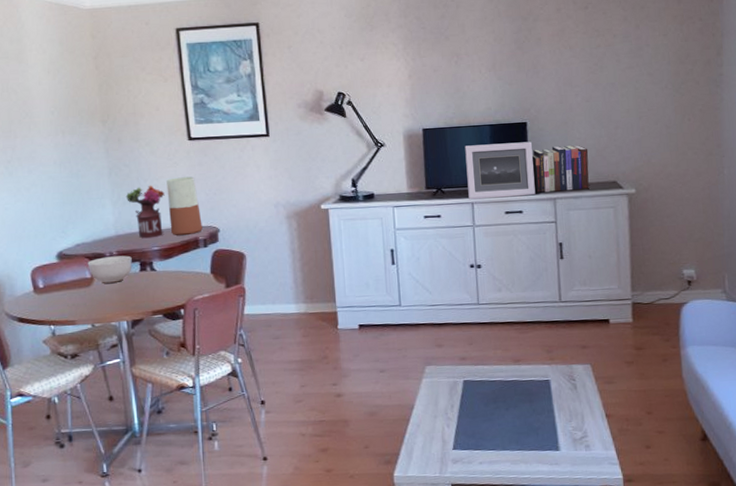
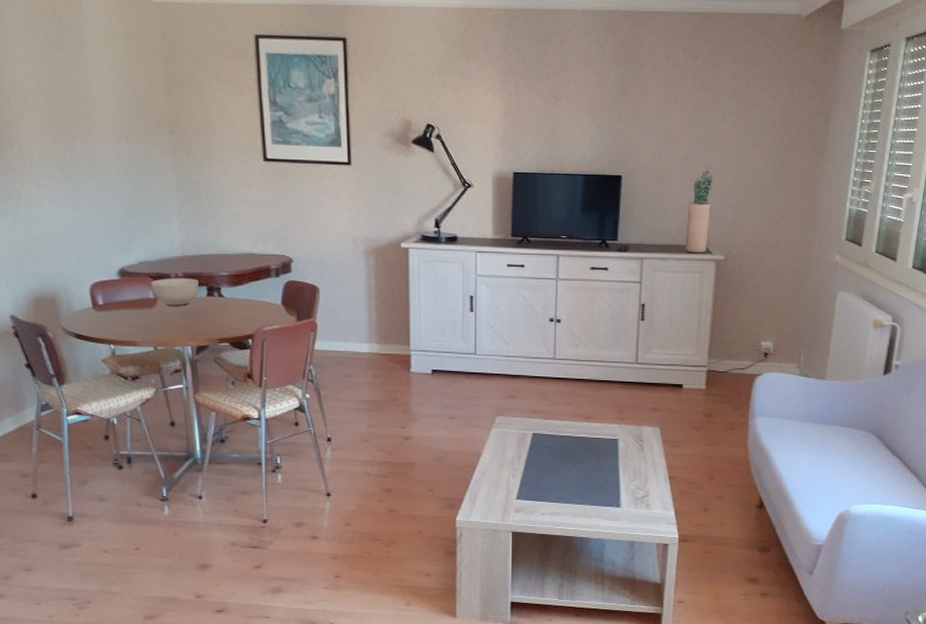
flower arrangement: present [125,185,165,239] -> none [194,206,236,262]
vase: present [166,176,203,236] -> none [238,200,275,262]
picture frame: present [465,141,536,200] -> none [554,194,624,253]
books: present [531,145,589,193] -> none [622,204,682,252]
vase: none [594,107,618,190] -> present [685,167,713,254]

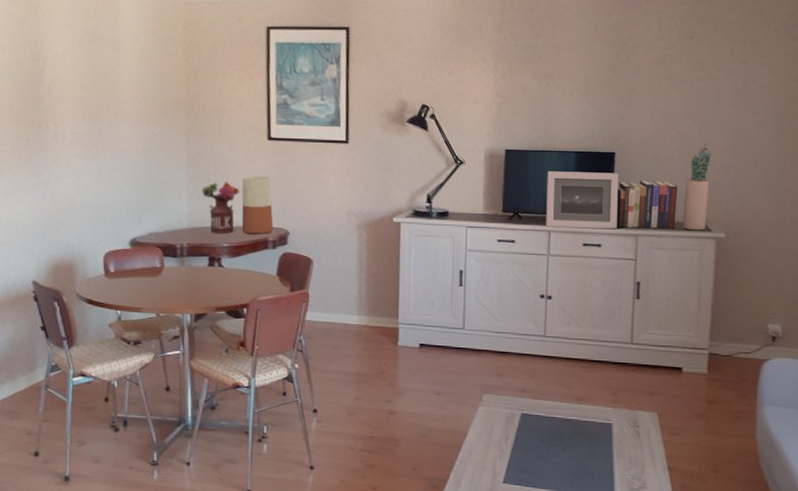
bowl: present [151,278,199,306] -> none [158,248,201,275]
flower arrangement: none [194,206,236,262] -> present [201,181,240,234]
vase: none [238,200,275,262] -> present [241,176,273,234]
picture frame: none [554,194,624,253] -> present [546,171,618,230]
books: none [622,204,682,252] -> present [616,181,678,229]

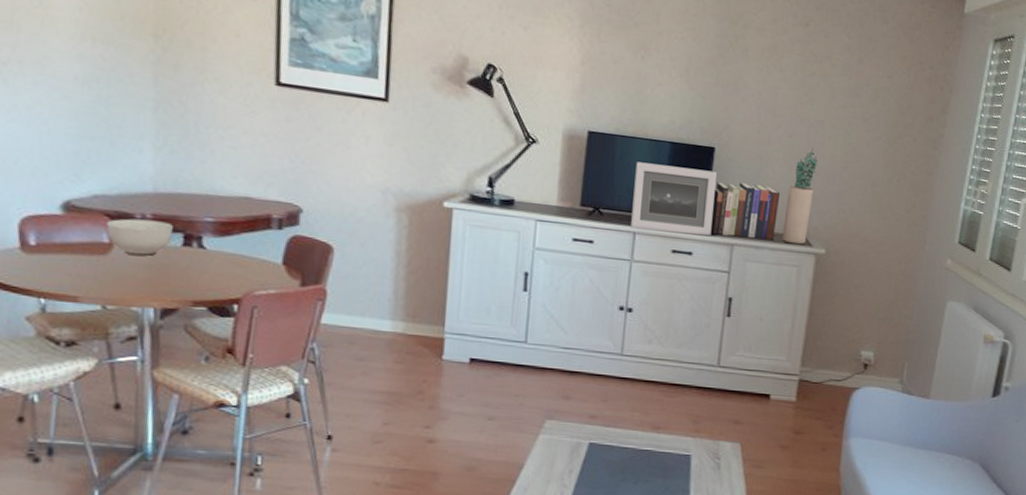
bowl: none [158,248,201,275] -> present [106,218,173,256]
flower arrangement: present [201,181,240,234] -> none [175,134,232,205]
vase: present [241,176,273,234] -> none [233,131,280,210]

